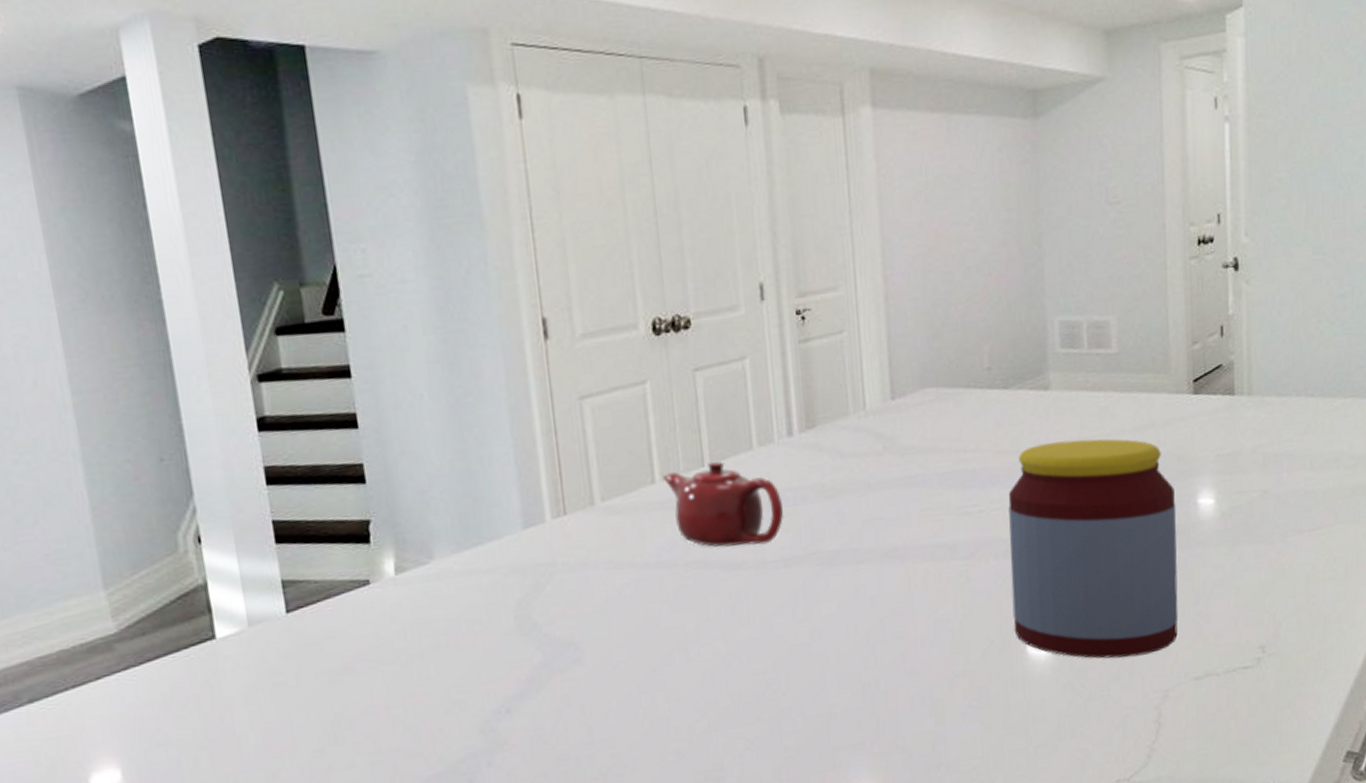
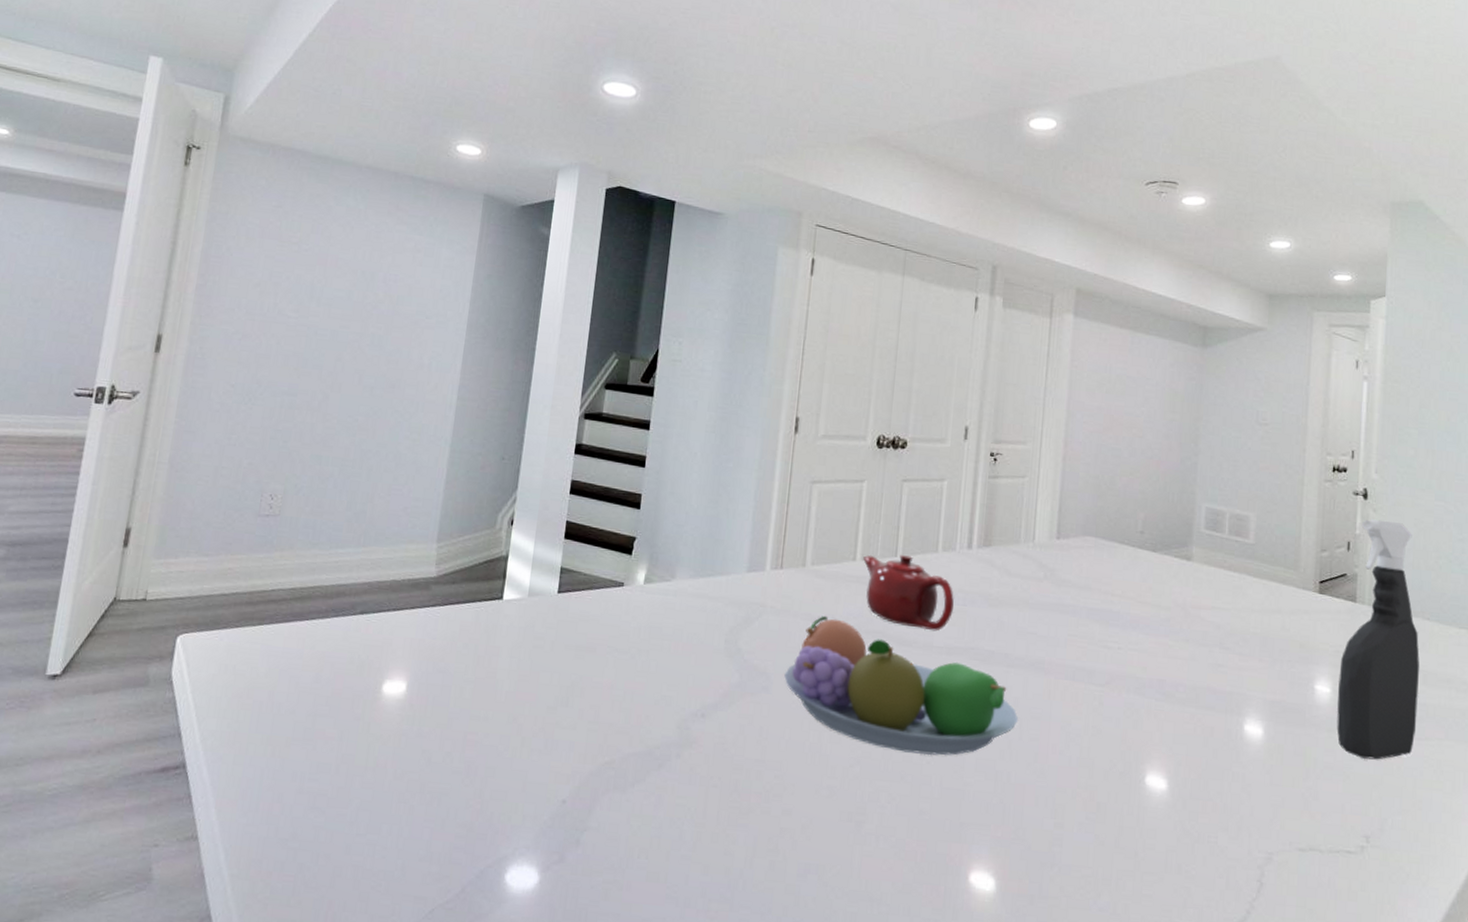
fruit bowl: none [596,558,878,692] -> present [784,616,1018,756]
jar: present [1008,438,1179,659] -> none [1136,604,1295,815]
spray bottle: none [1222,290,1306,567] -> present [1336,519,1420,760]

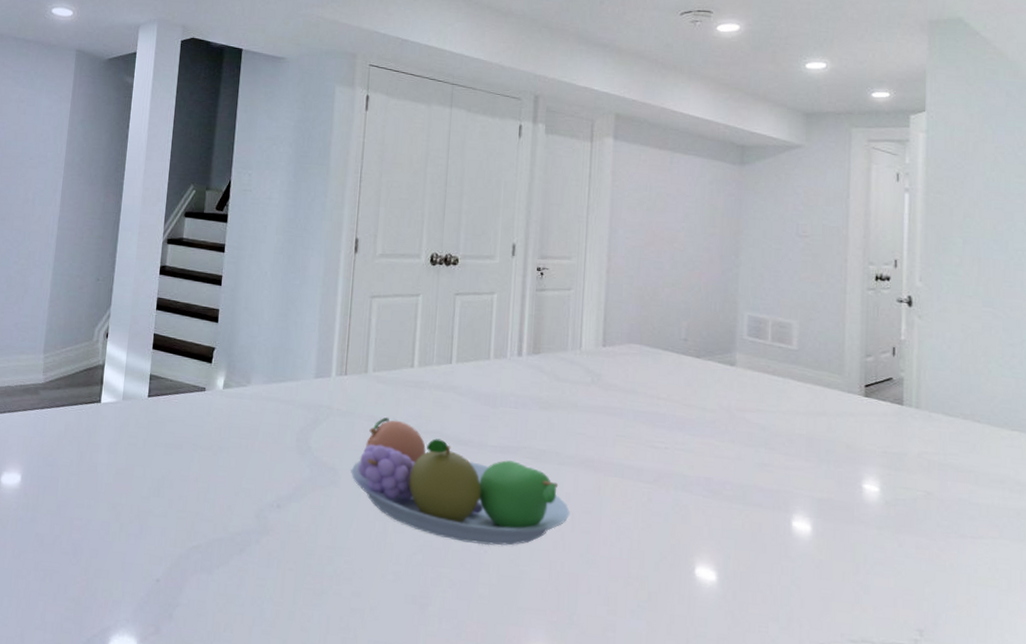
teapot: present [862,555,954,631] -> none [419,362,506,432]
spray bottle: present [1336,519,1420,760] -> none [886,325,970,557]

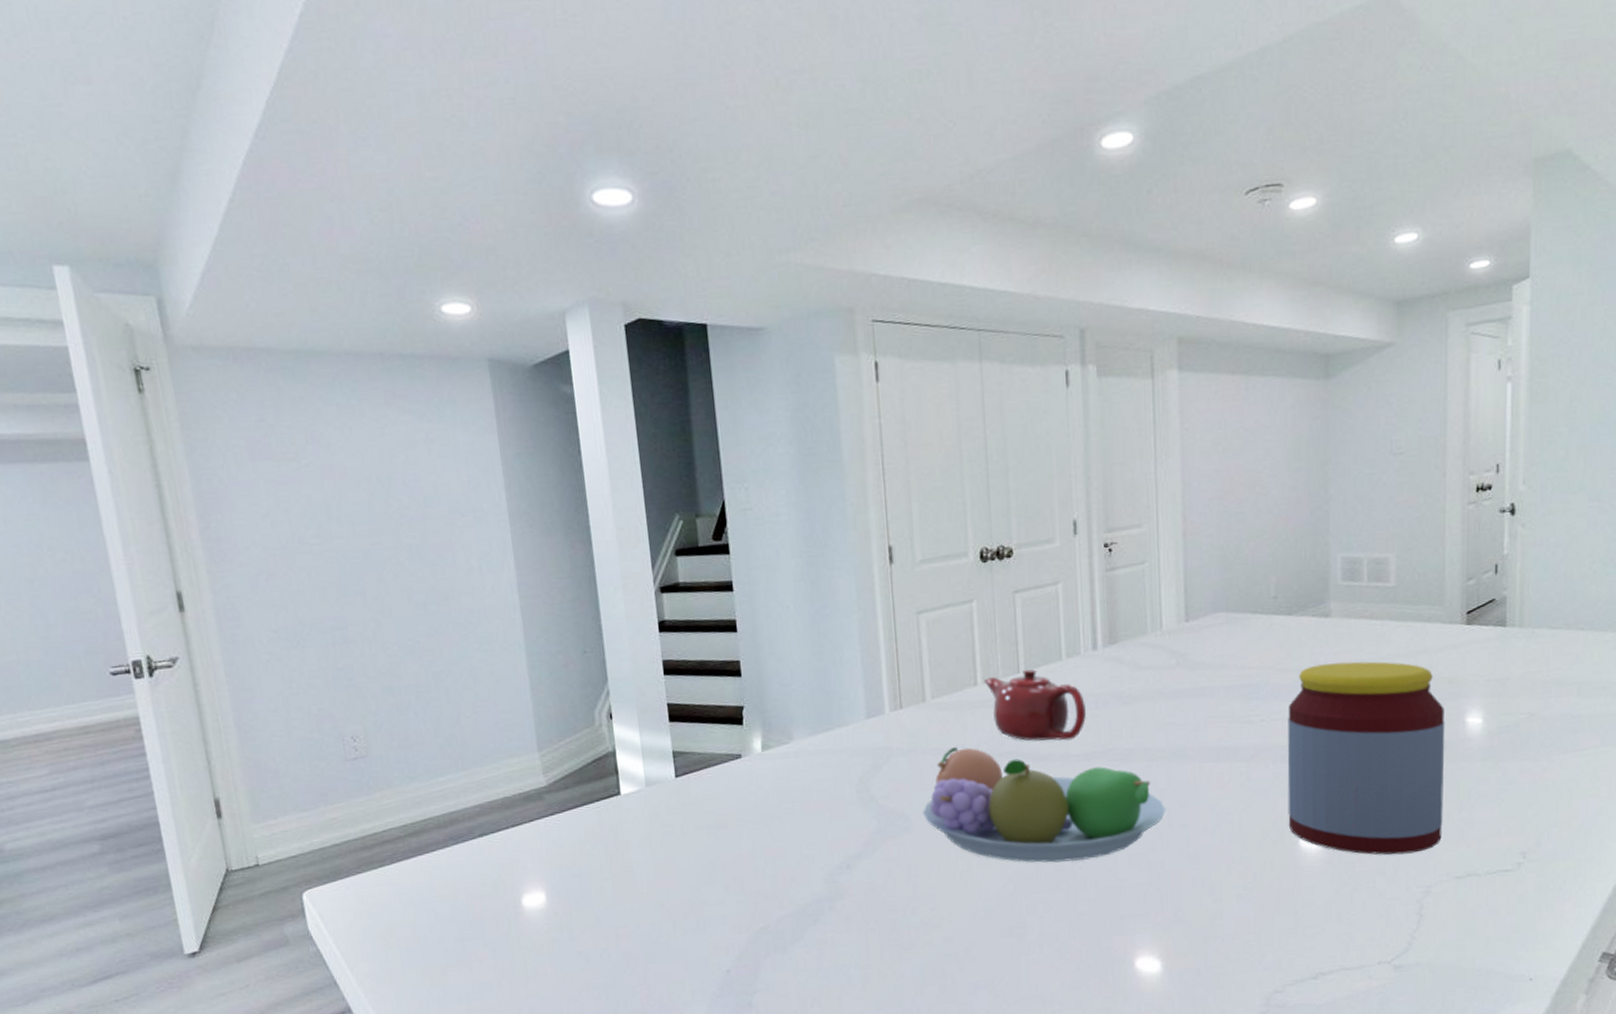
teapot: none [419,362,506,432] -> present [983,669,1086,741]
jar: none [685,406,842,607] -> present [1287,661,1445,855]

